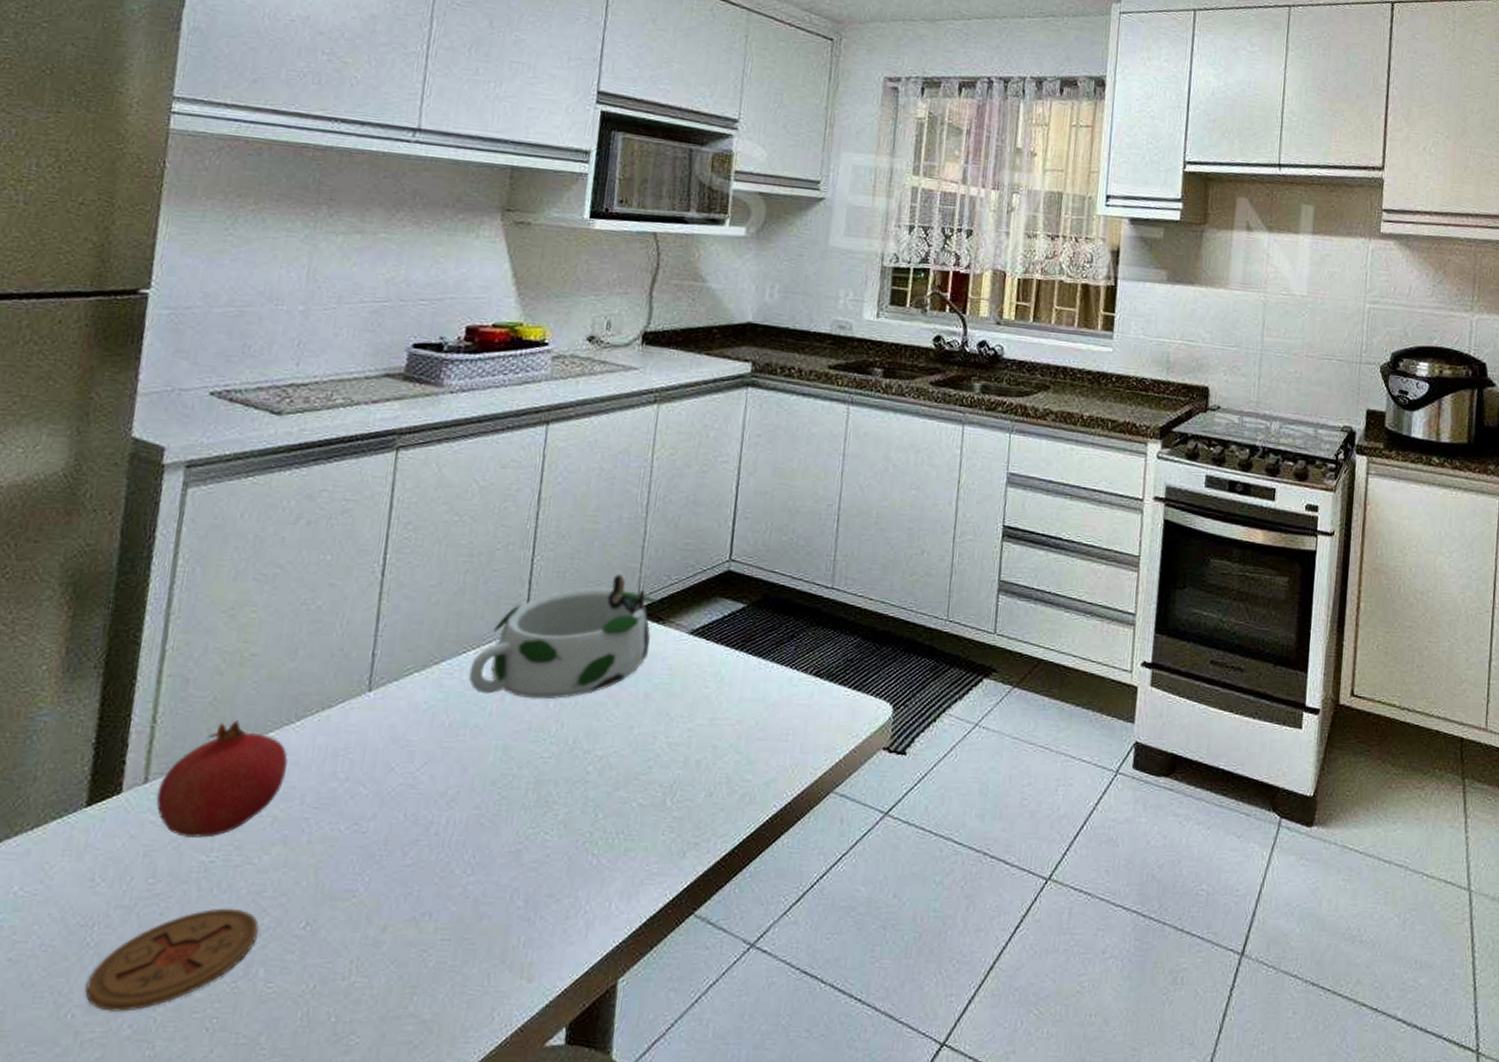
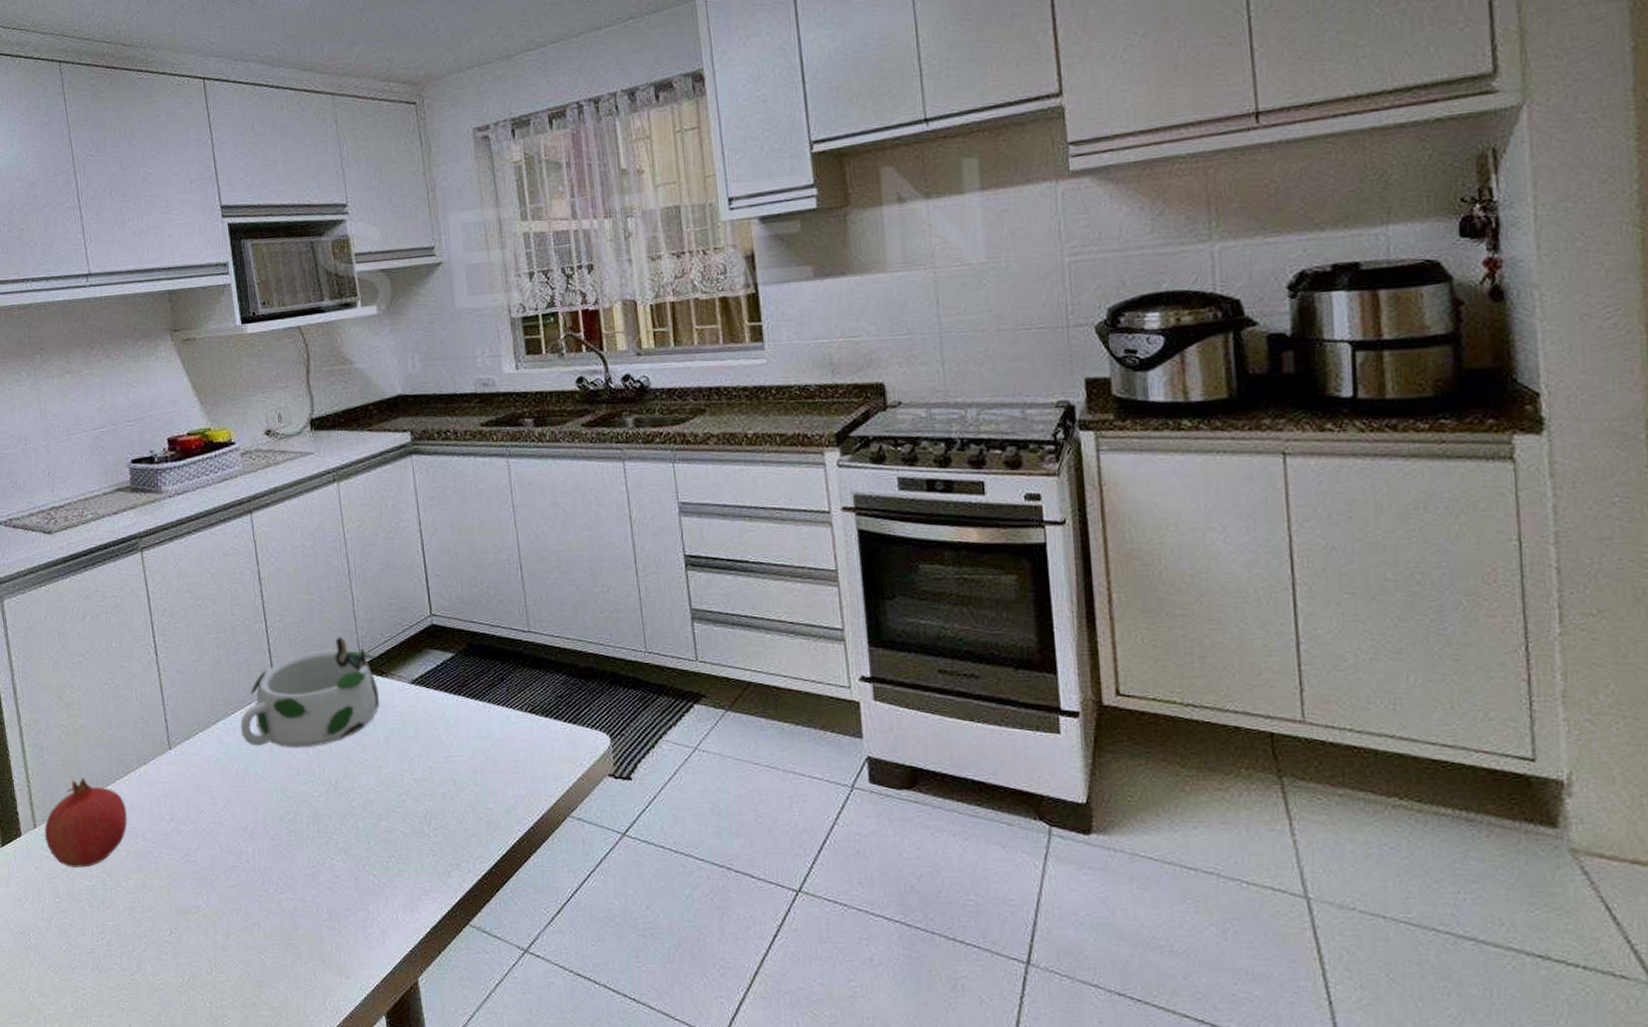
coaster: present [85,908,259,1012] -> none [36,920,139,996]

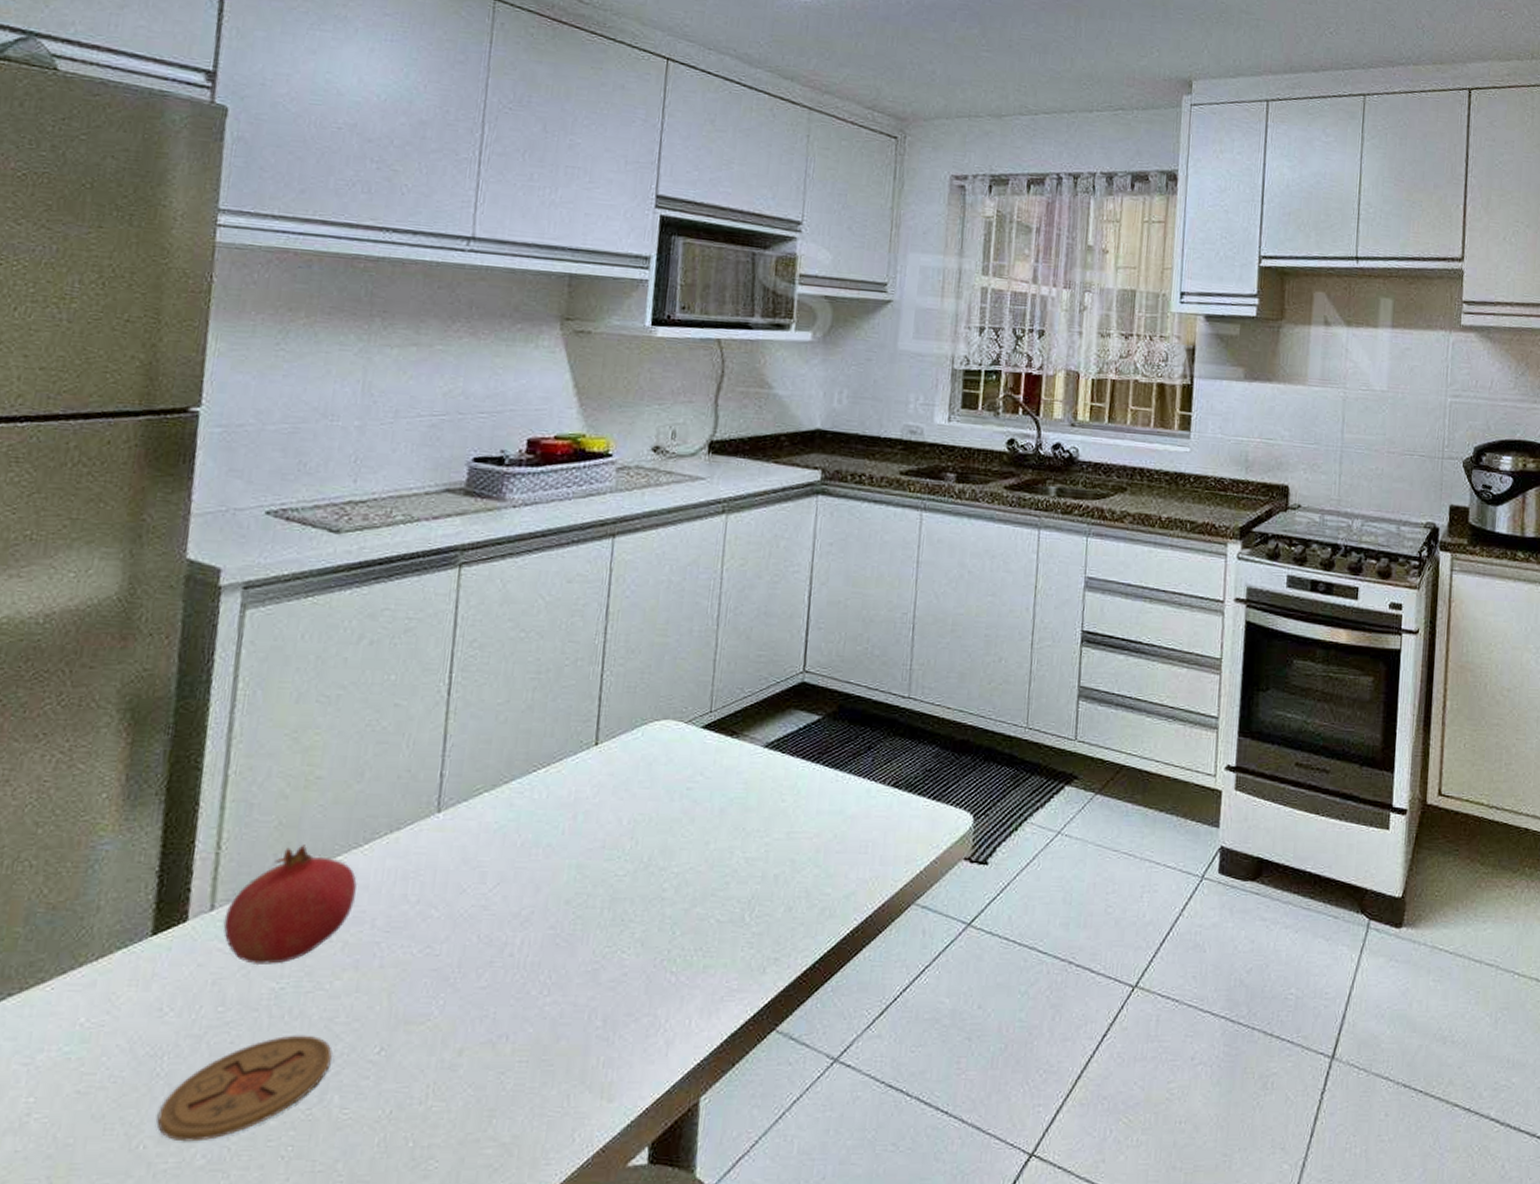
coaster: none [36,920,139,996] -> present [157,1035,333,1142]
bowl: present [240,637,380,748] -> none [540,688,731,817]

